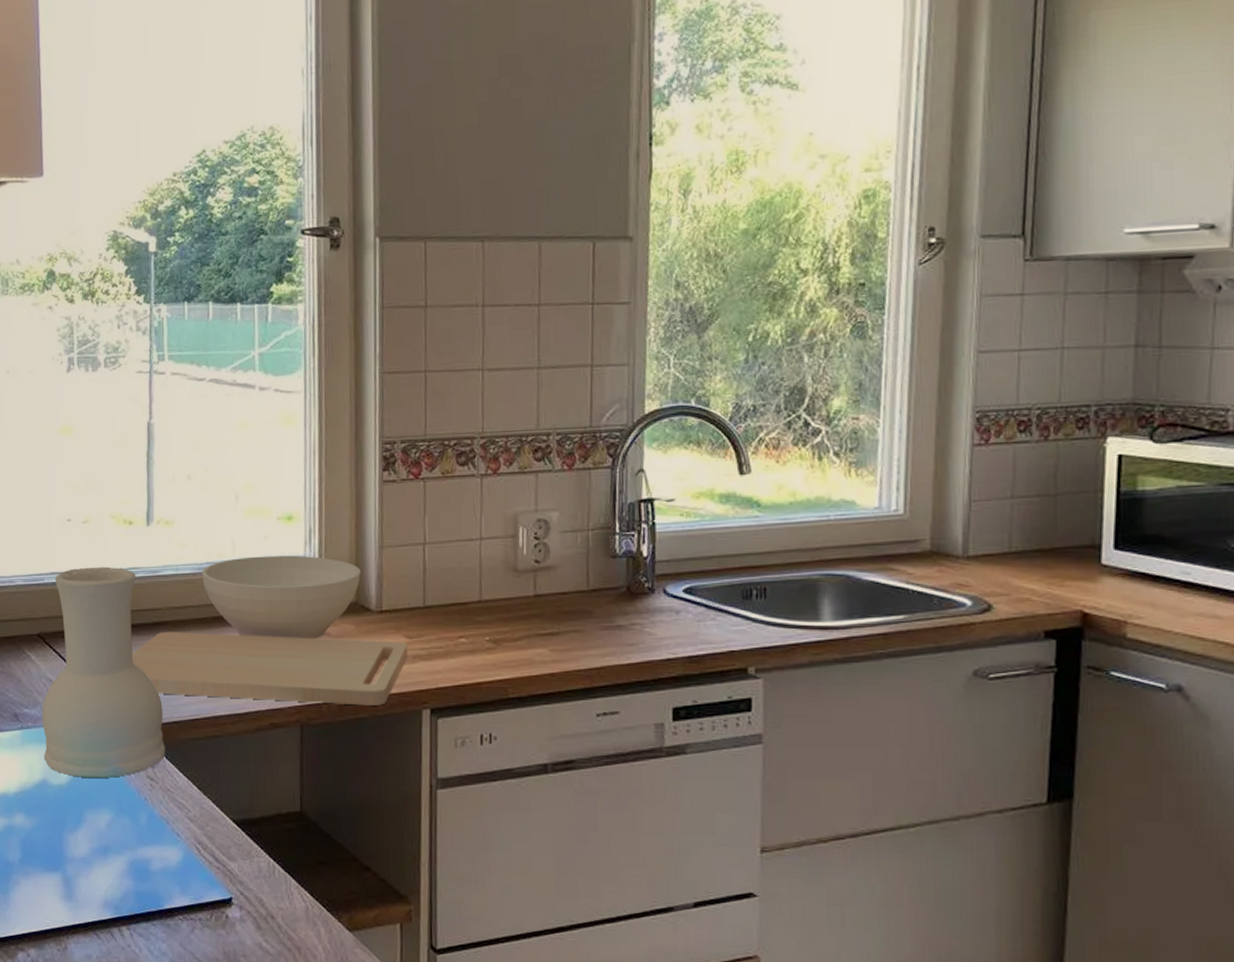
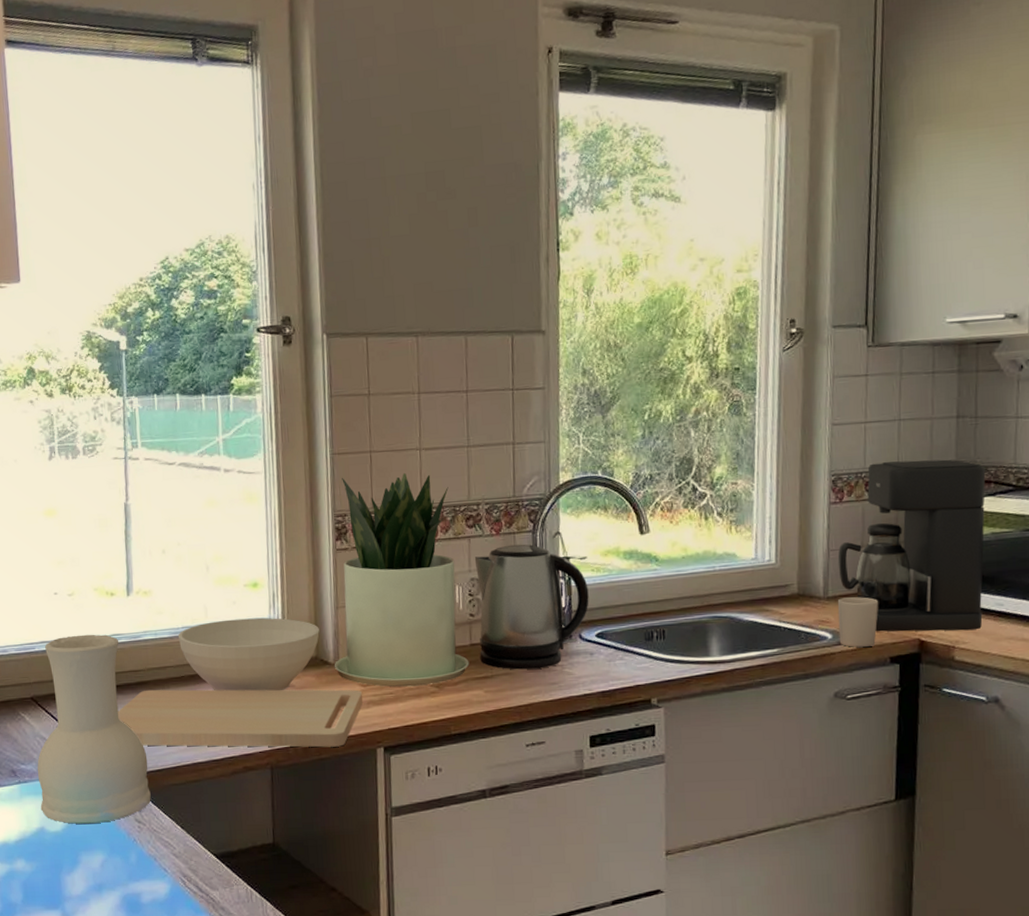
planter: none [376,395,533,641] -> present [334,472,469,687]
kettle: none [542,481,676,627] -> present [474,544,589,670]
mug: none [979,557,1031,619] -> present [837,597,878,648]
coffee maker: none [981,396,1171,603] -> present [837,459,986,632]

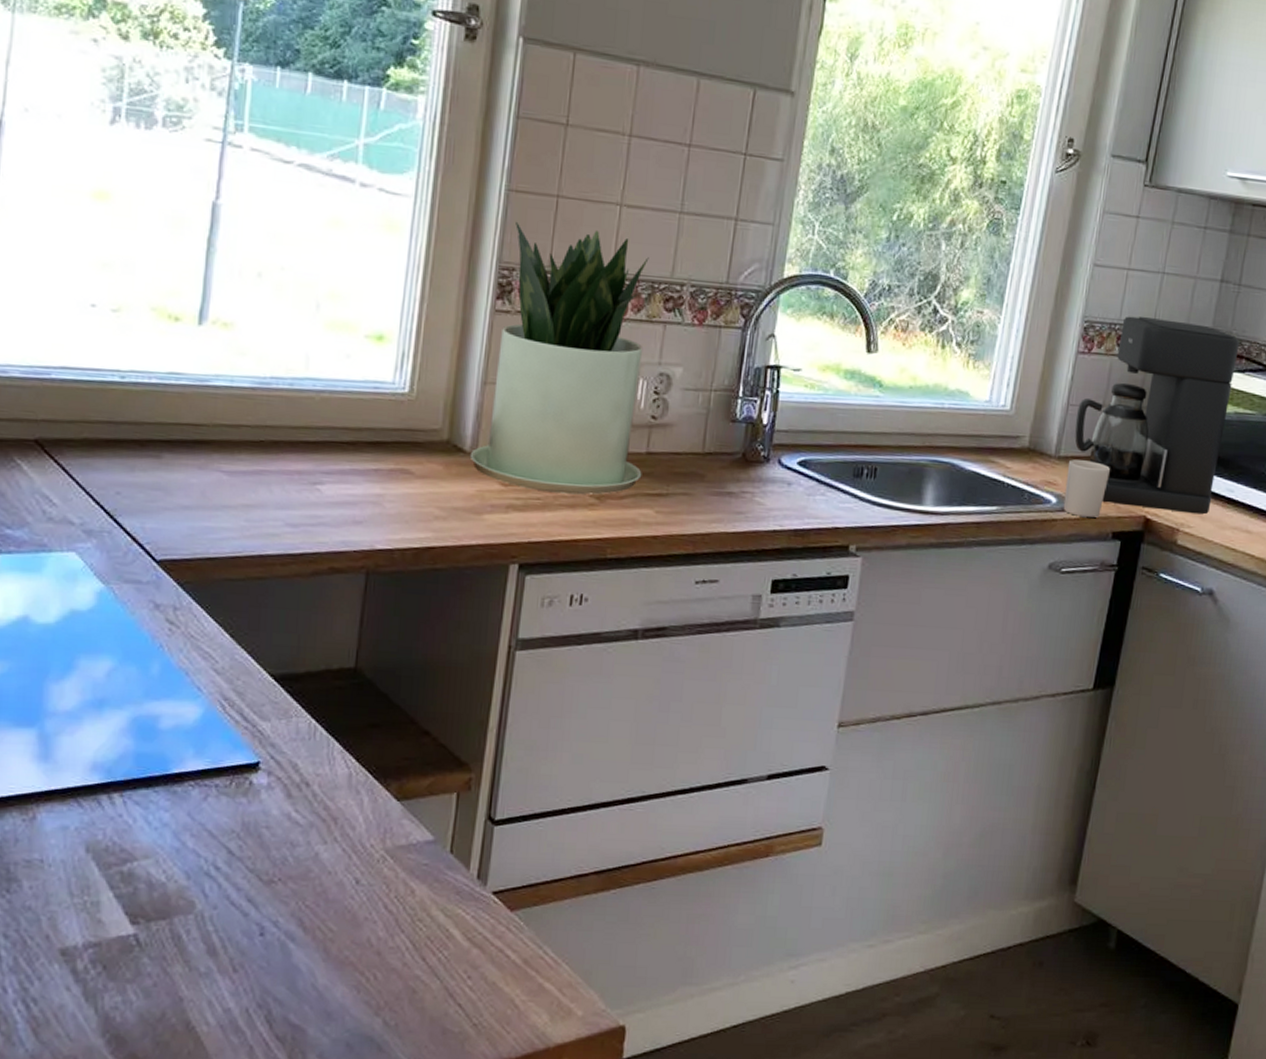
vase: present [37,634,151,824] -> none [27,365,196,619]
cutting board: present [118,689,363,748] -> none [161,451,502,557]
bowl: present [177,617,320,691] -> none [263,376,458,478]
kettle: present [474,544,589,670] -> none [656,339,798,493]

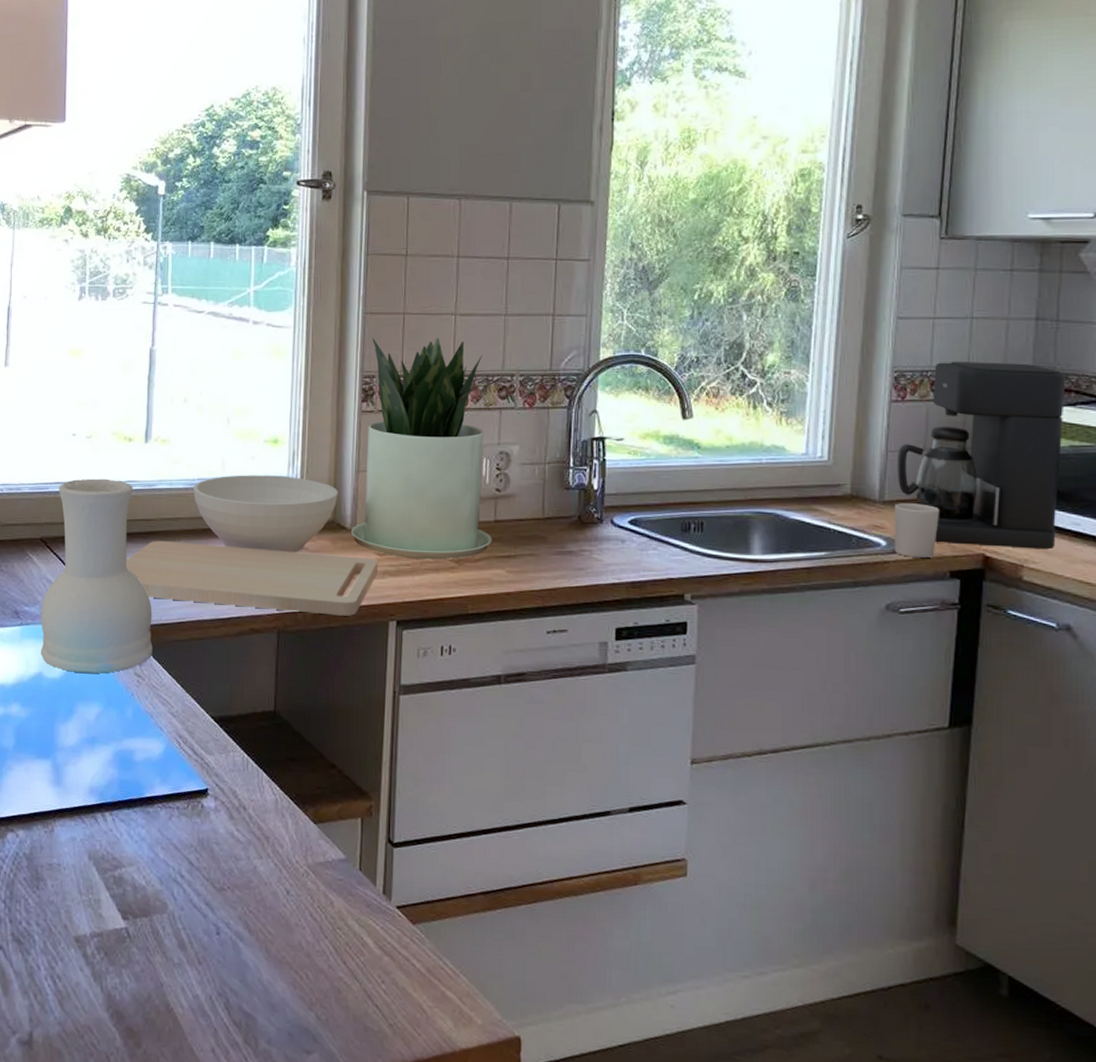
vase: none [27,365,196,619] -> present [40,478,153,674]
cutting board: none [161,451,502,557] -> present [126,540,379,616]
bowl: none [263,376,458,478] -> present [193,475,338,553]

